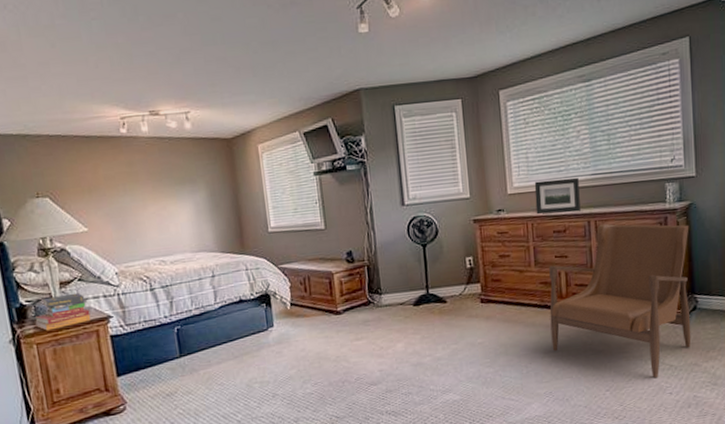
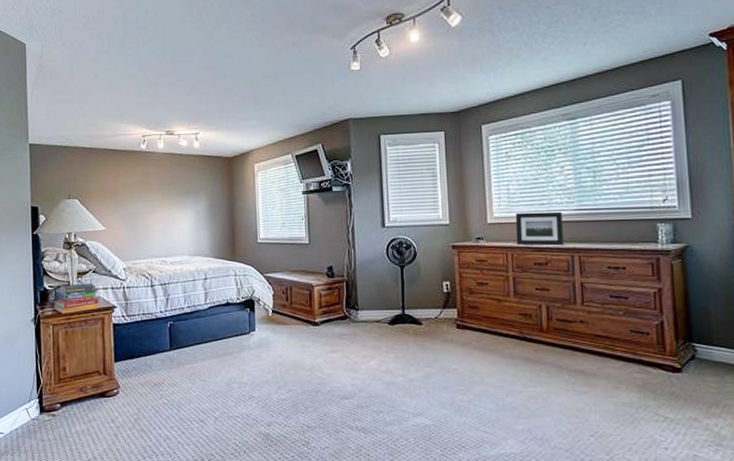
armchair: present [549,223,691,378] -> none [529,259,690,430]

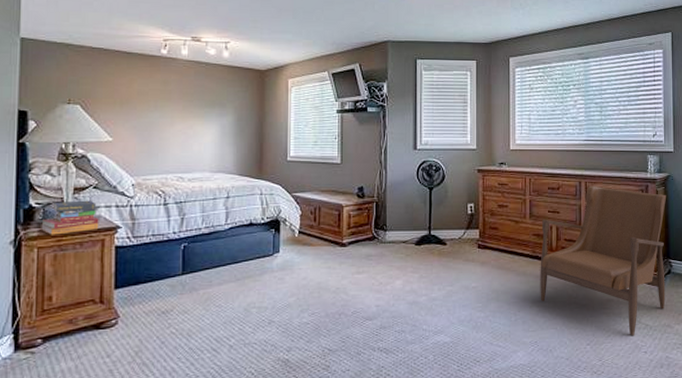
picture frame: present [515,211,564,246] -> none [534,141,573,172]
armchair: none [529,259,690,430] -> present [540,185,667,336]

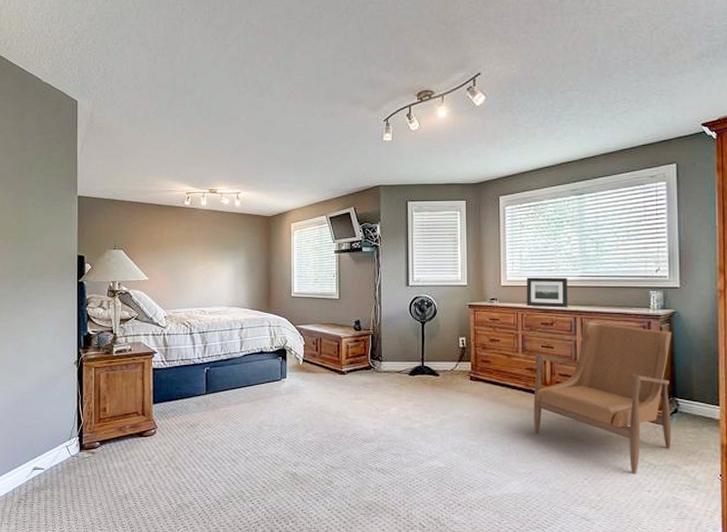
books: present [41,200,99,235] -> none [97,329,140,358]
picture frame: none [534,141,573,172] -> present [526,277,568,308]

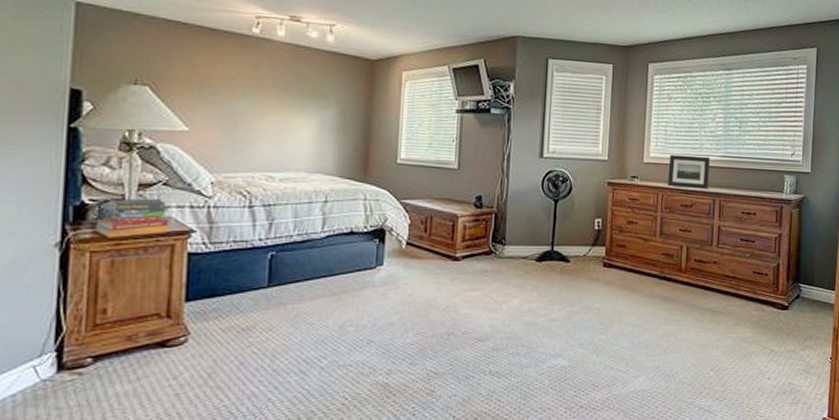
books: none [97,329,140,358] -> present [95,198,169,238]
armchair: present [533,321,672,474] -> none [665,204,801,362]

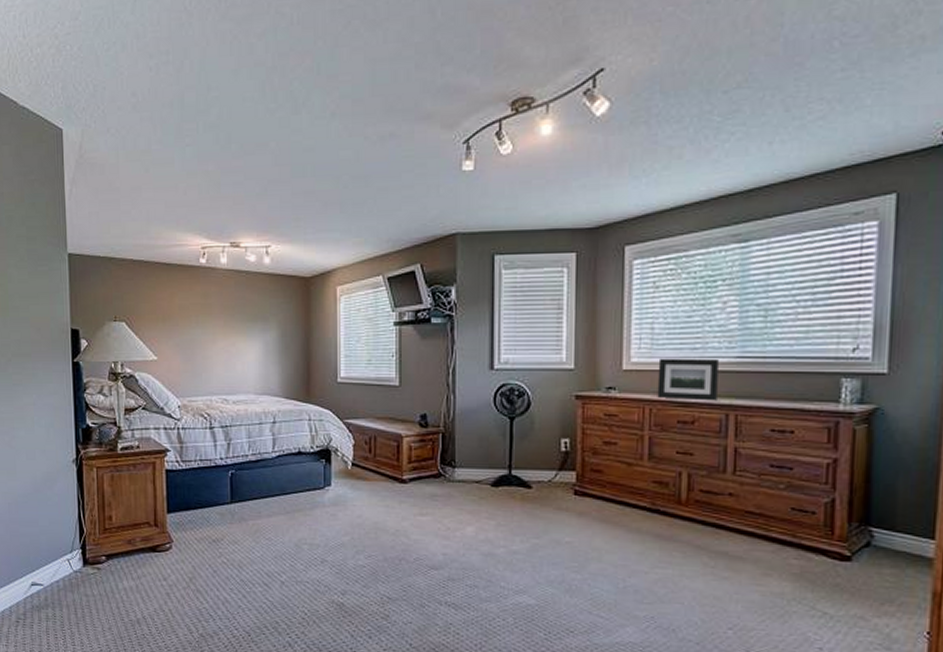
books: present [95,198,169,238] -> none [98,421,150,456]

